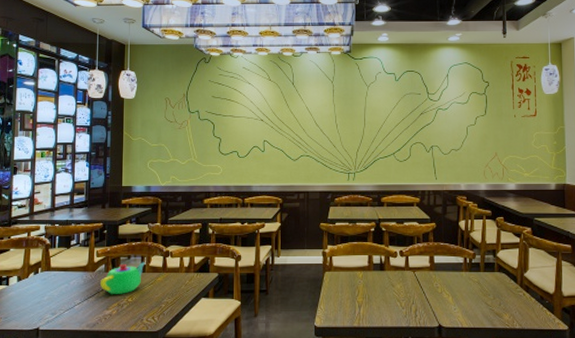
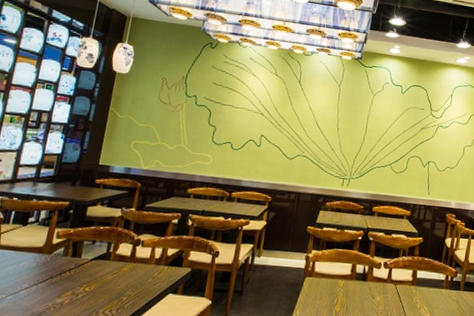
teapot: present [99,262,146,294] -> none [55,248,112,282]

